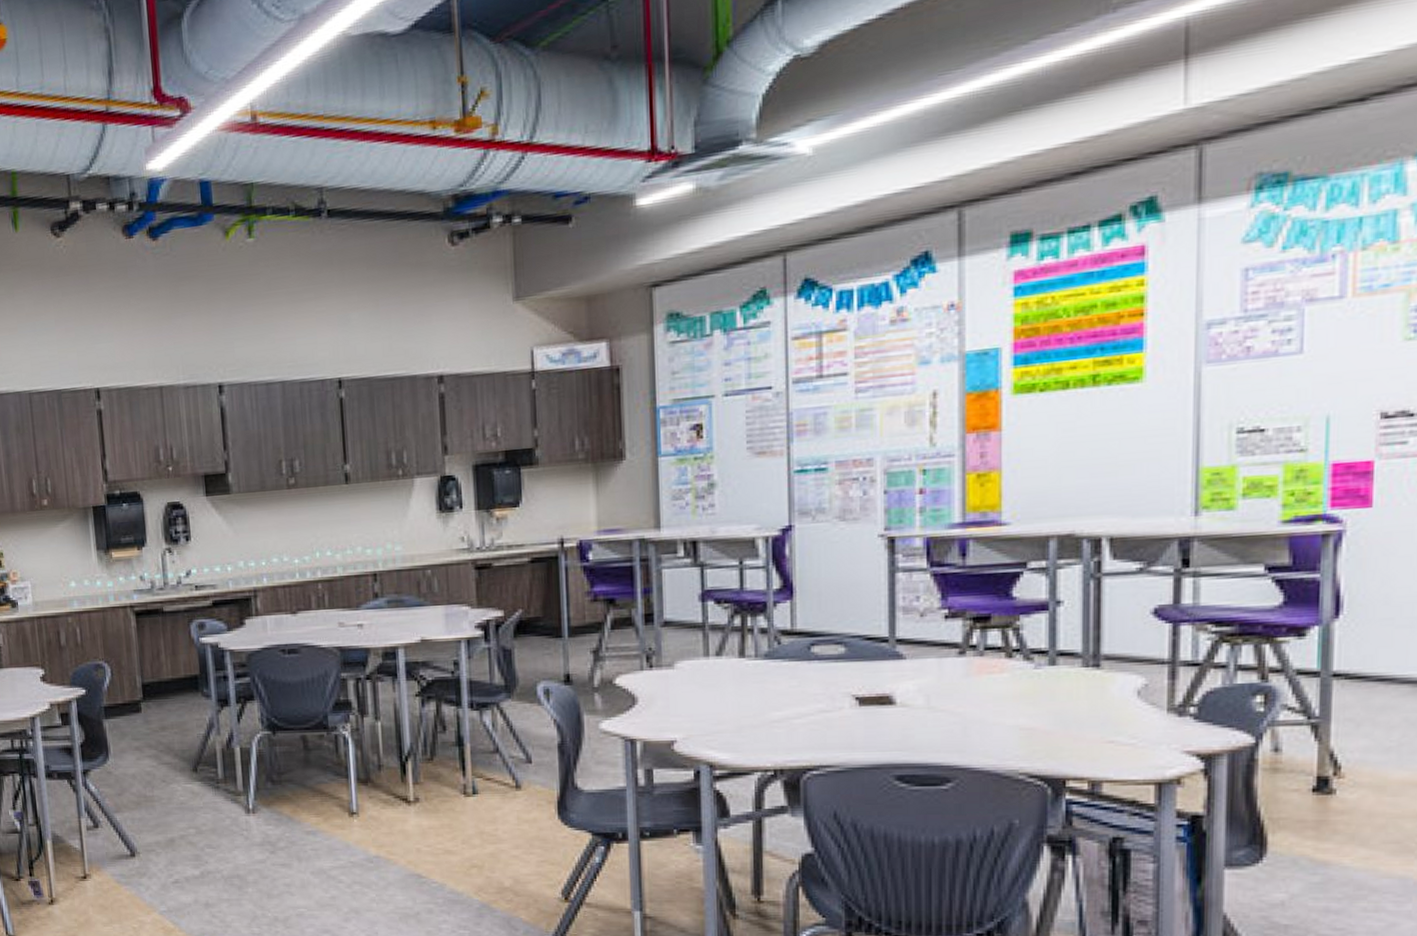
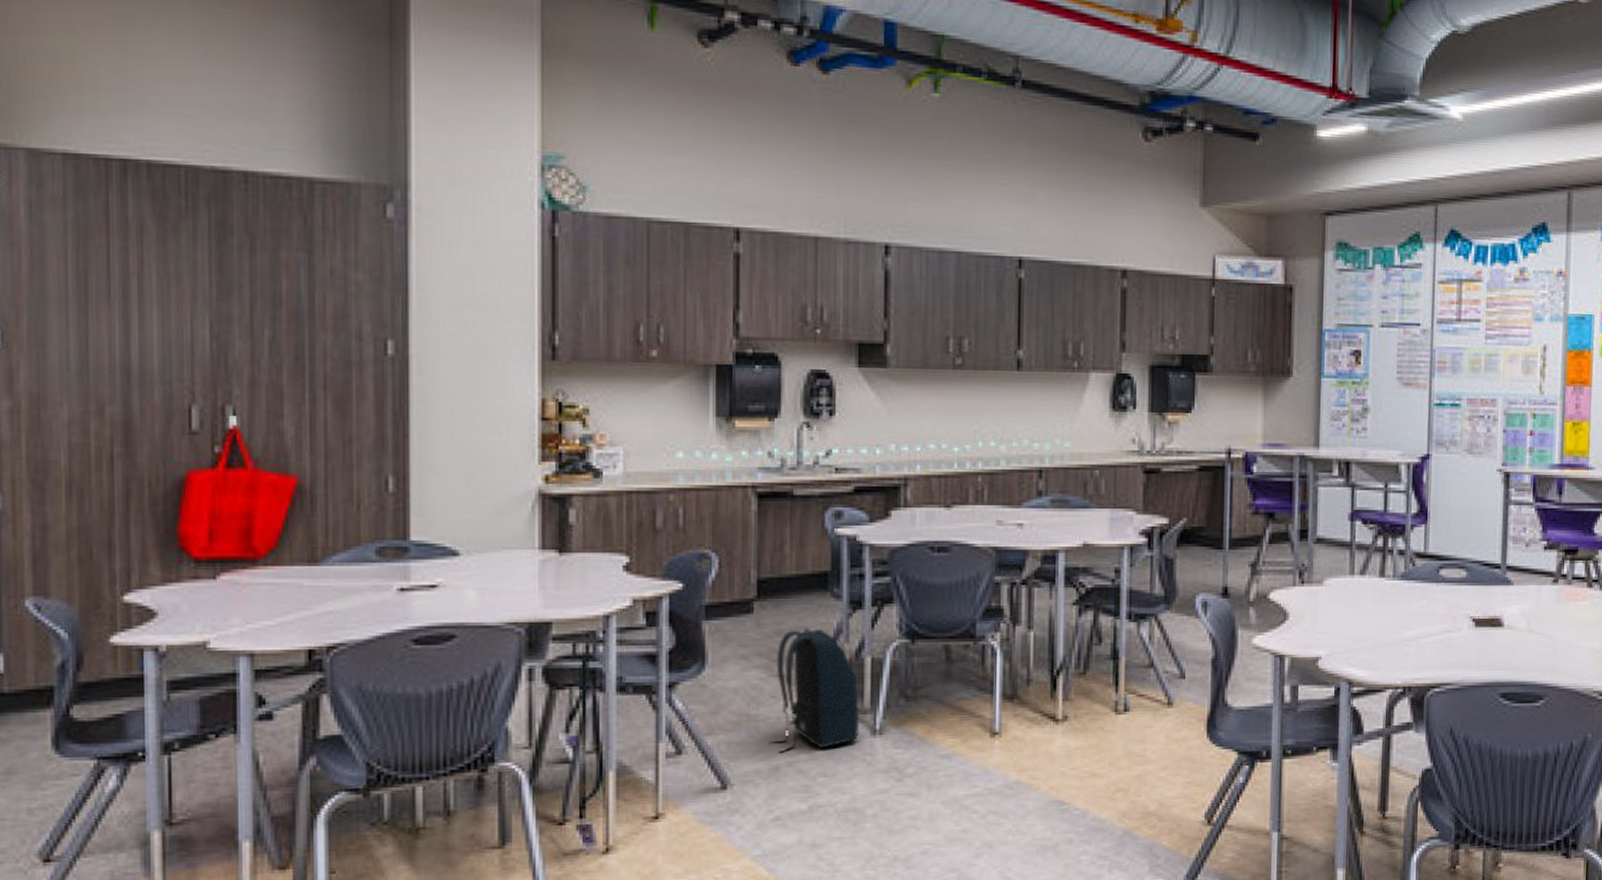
backpack: none [163,723,236,829] -> present [768,628,859,754]

